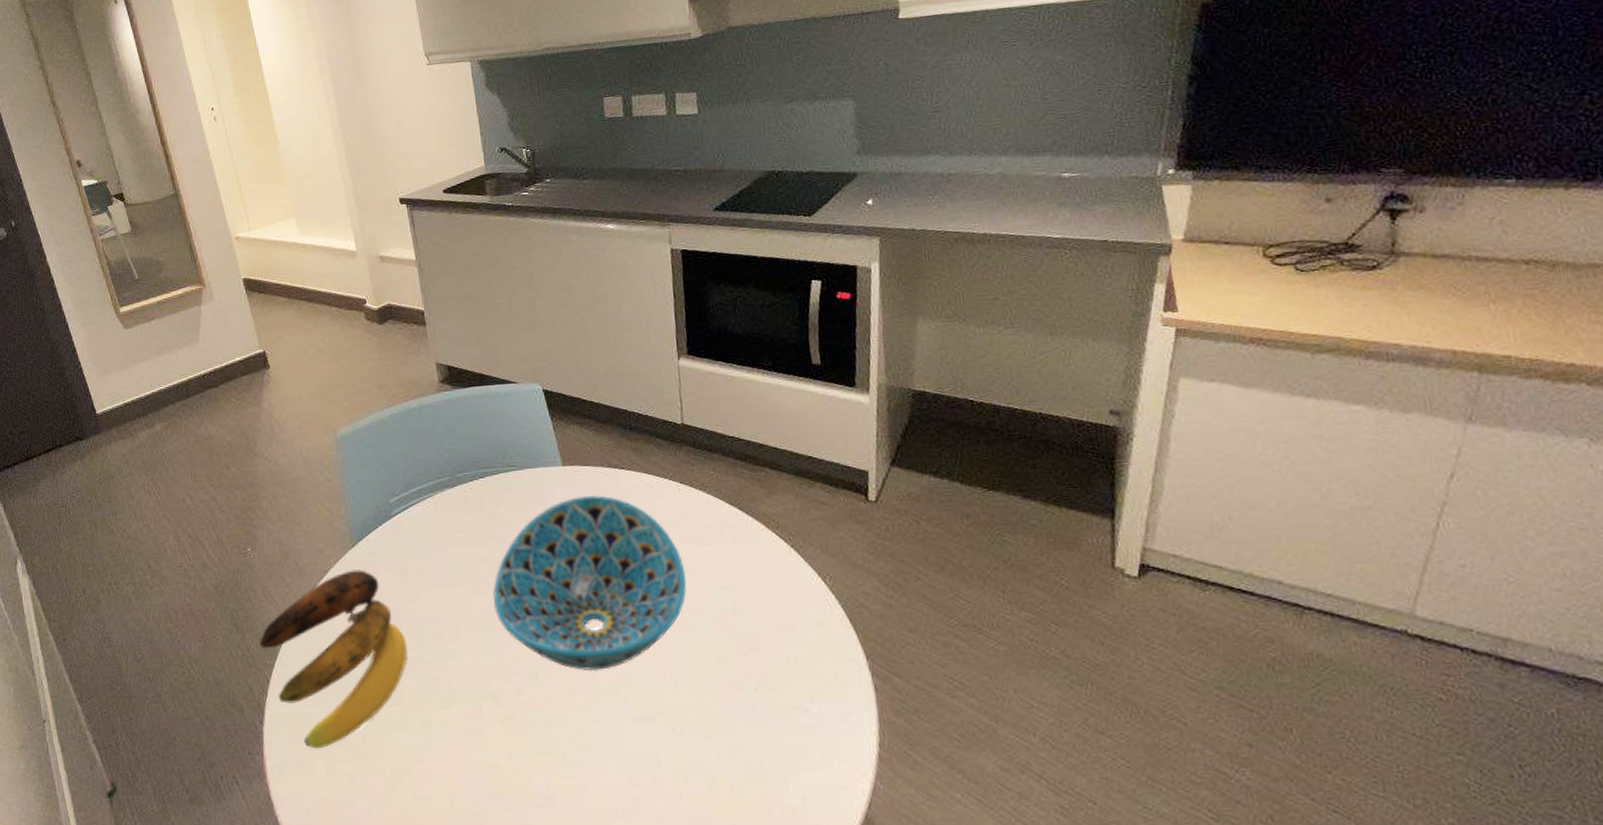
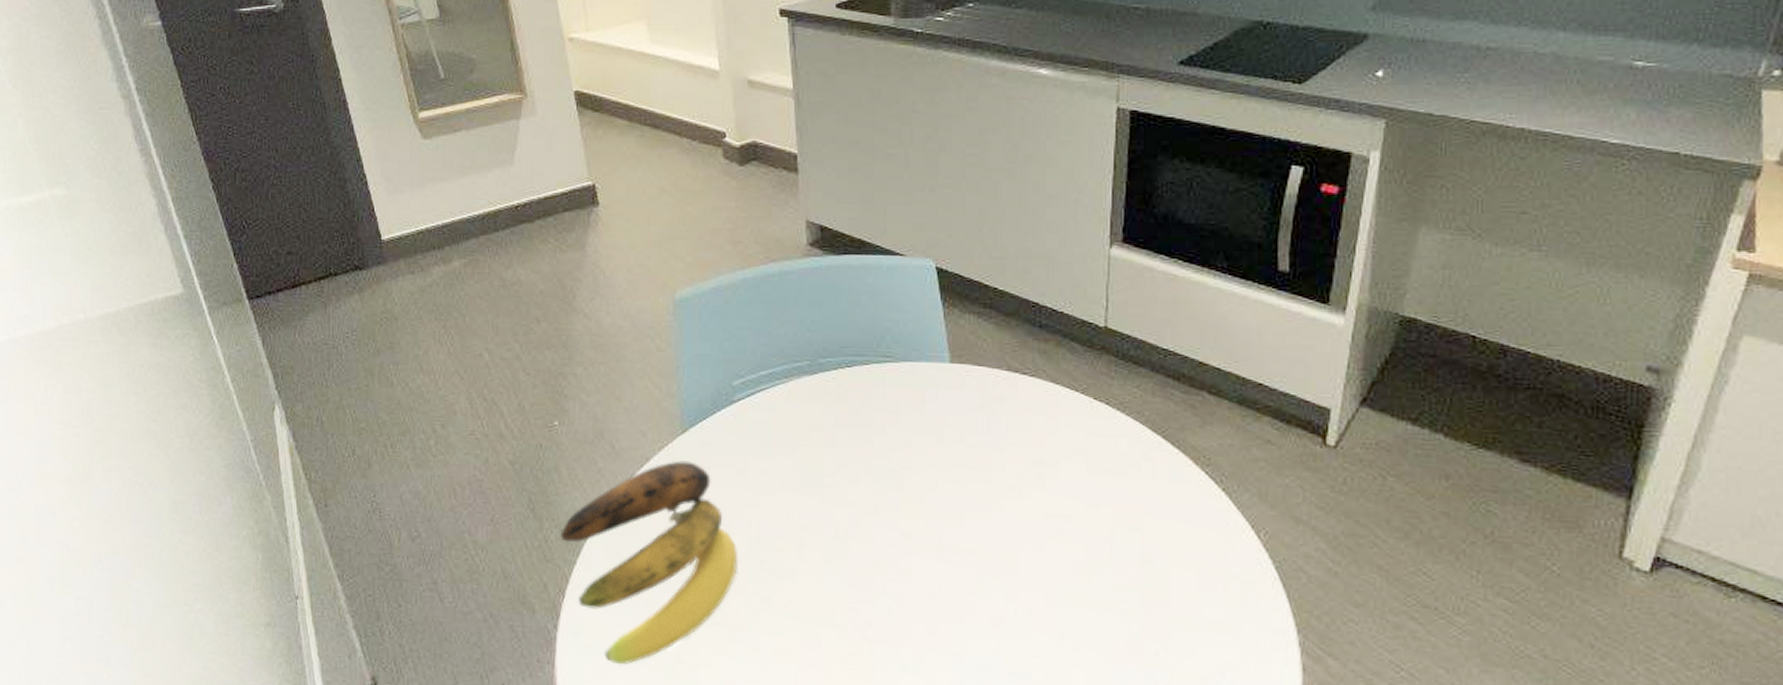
bowl: present [493,494,687,671] -> none [848,401,1088,612]

